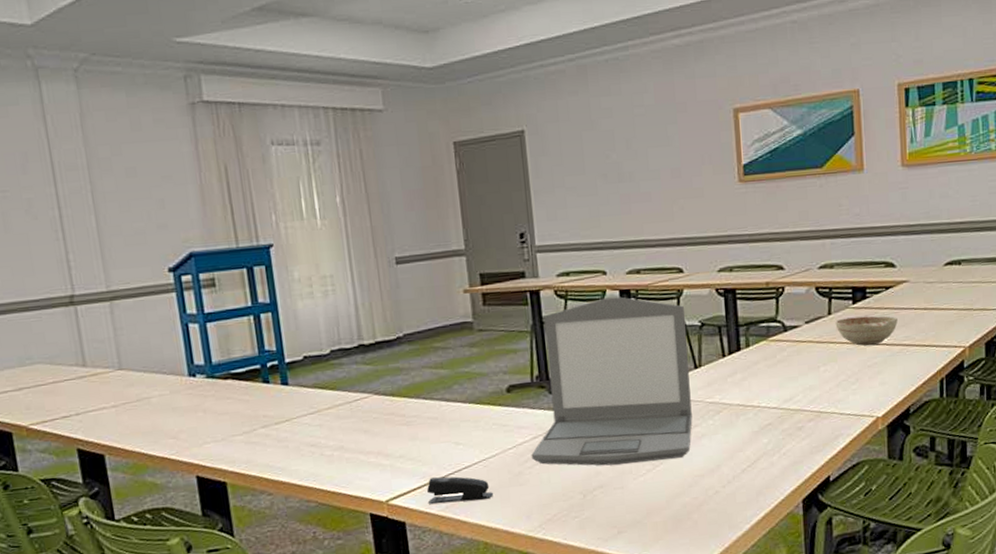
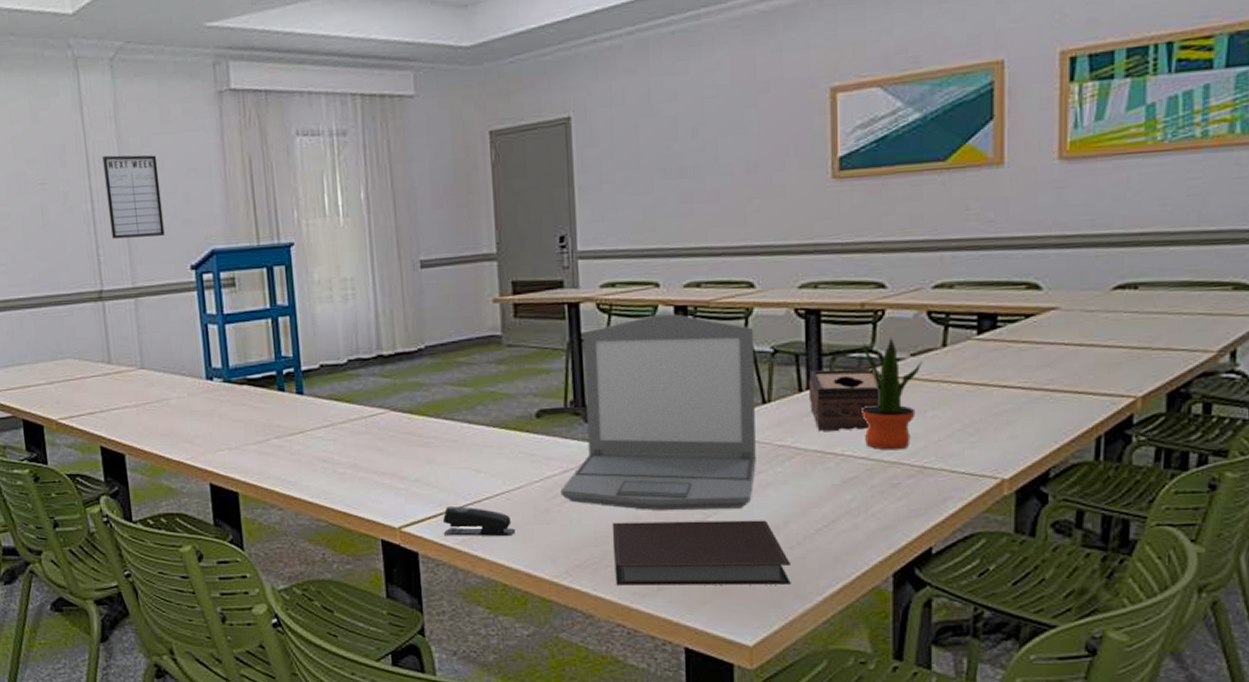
writing board: none [69,163,140,244] -> present [102,155,165,239]
notebook: none [578,465,725,533] -> present [613,520,791,586]
tissue box: none [729,335,785,388] -> present [808,368,881,431]
potted plant: none [769,309,814,401] -> present [862,337,922,451]
decorative bowl: present [835,315,898,346] -> none [952,350,1039,388]

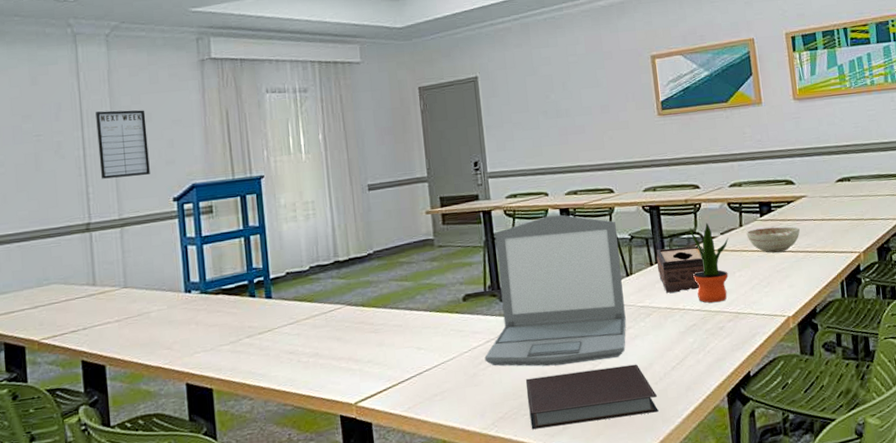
stapler: present [443,506,515,537] -> none [392,379,451,405]
decorative bowl: none [952,350,1039,388] -> present [746,226,800,253]

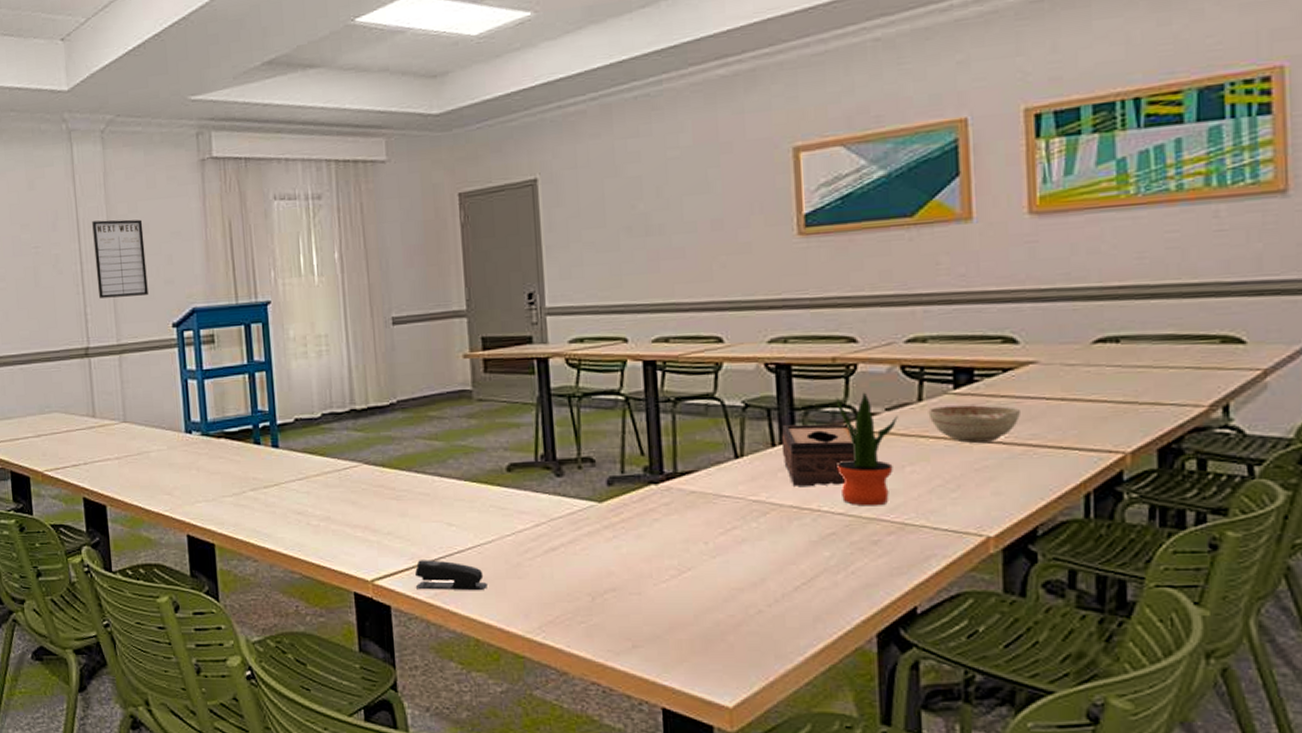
stapler: none [392,379,451,405] -> present [415,560,487,591]
laptop: present [484,214,626,367] -> none [532,368,730,565]
notebook: present [526,364,659,430] -> none [586,577,770,644]

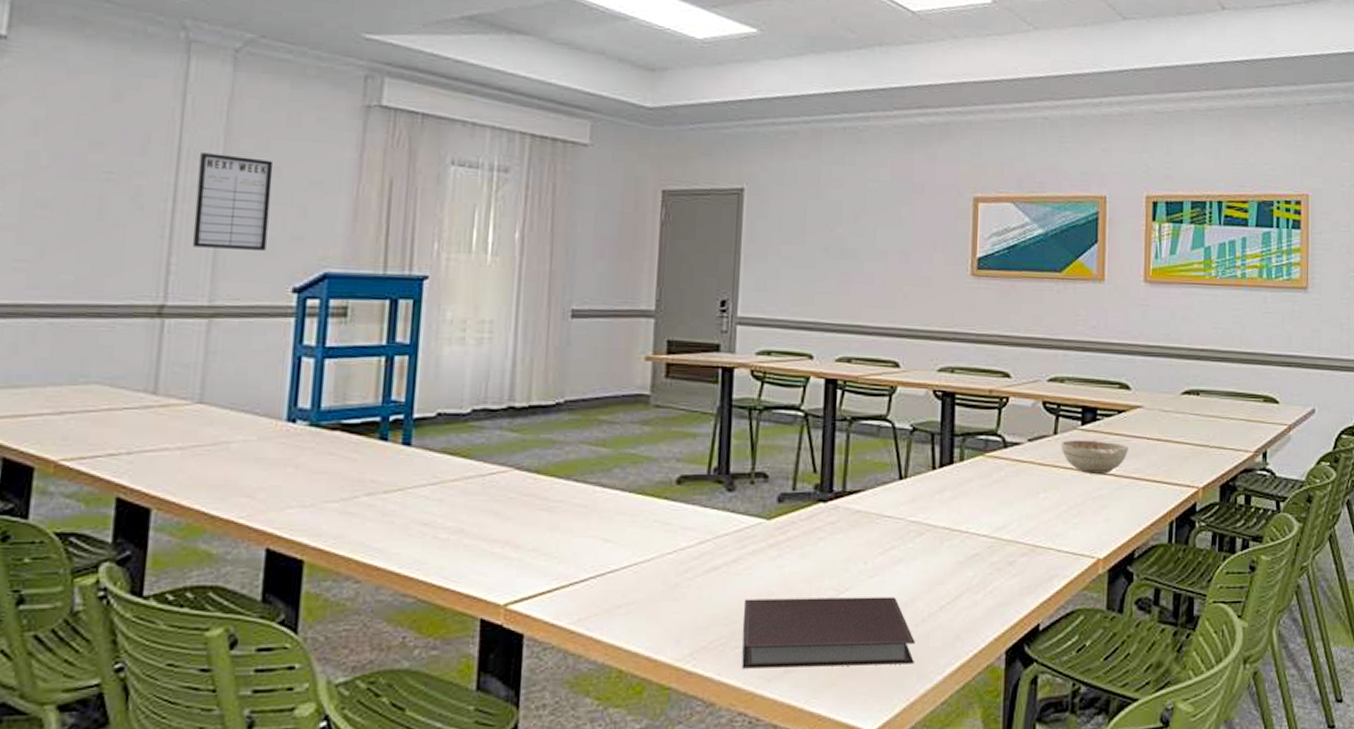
stapler: present [415,560,487,591] -> none [558,580,639,615]
notebook: none [586,577,770,644] -> present [742,597,915,669]
tissue box: present [781,423,856,486] -> none [940,450,1004,508]
potted plant: present [835,392,898,506] -> none [985,423,1037,529]

